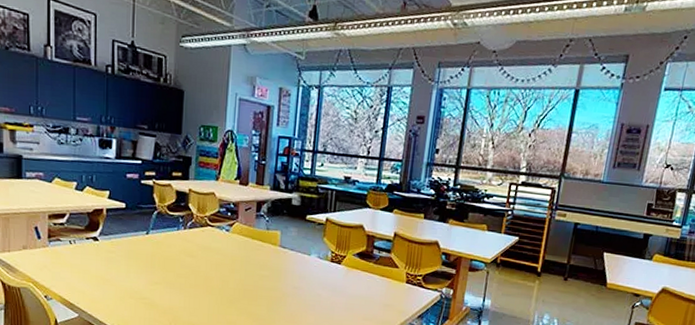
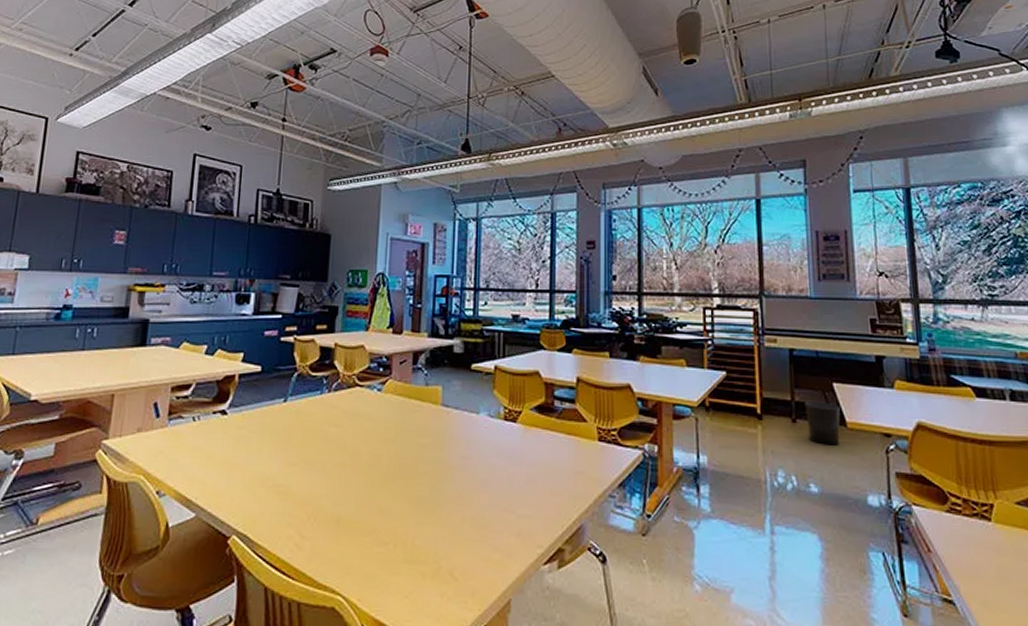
waste bin: none [574,265,605,300] -> present [804,401,840,446]

